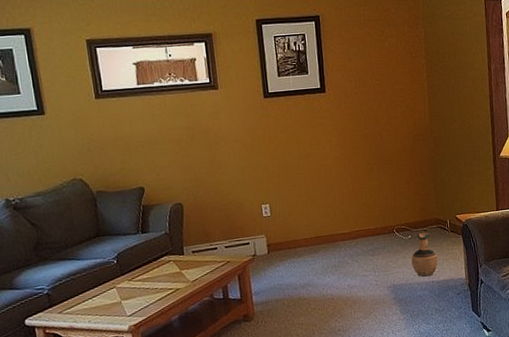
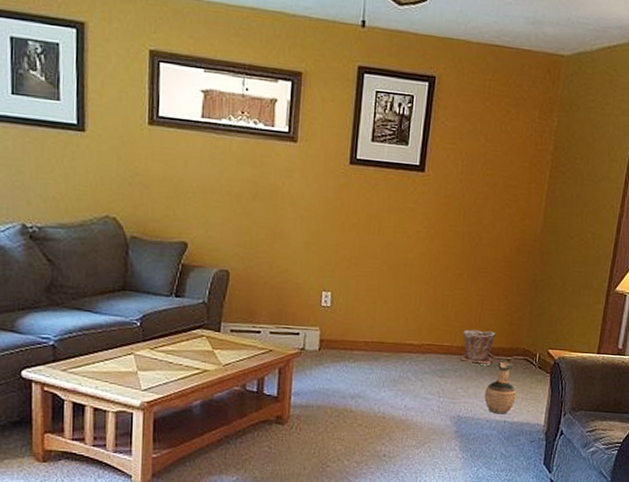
plant pot: none [383,209,412,239] -> present [461,329,496,364]

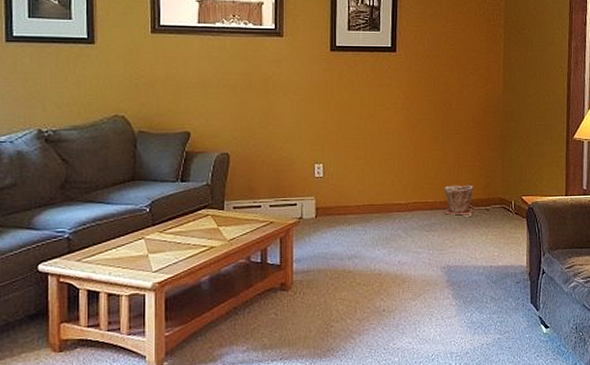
ceramic jug: present [484,361,516,415] -> none [470,211,498,260]

